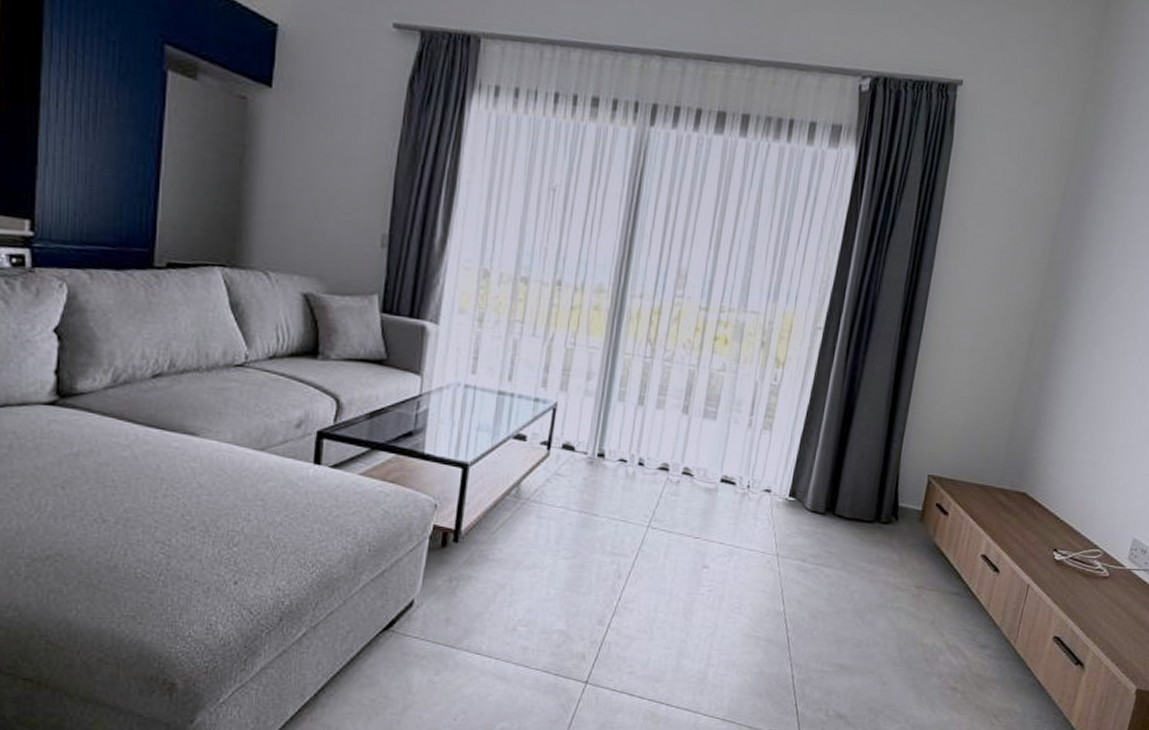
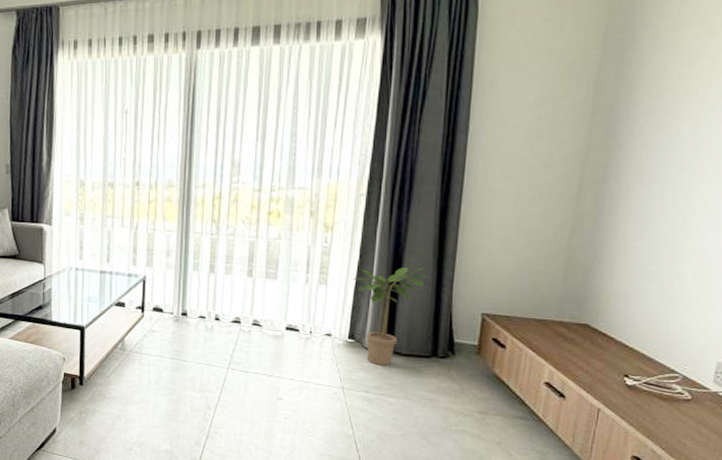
potted plant: none [800,415,881,531] -> present [353,267,430,366]

